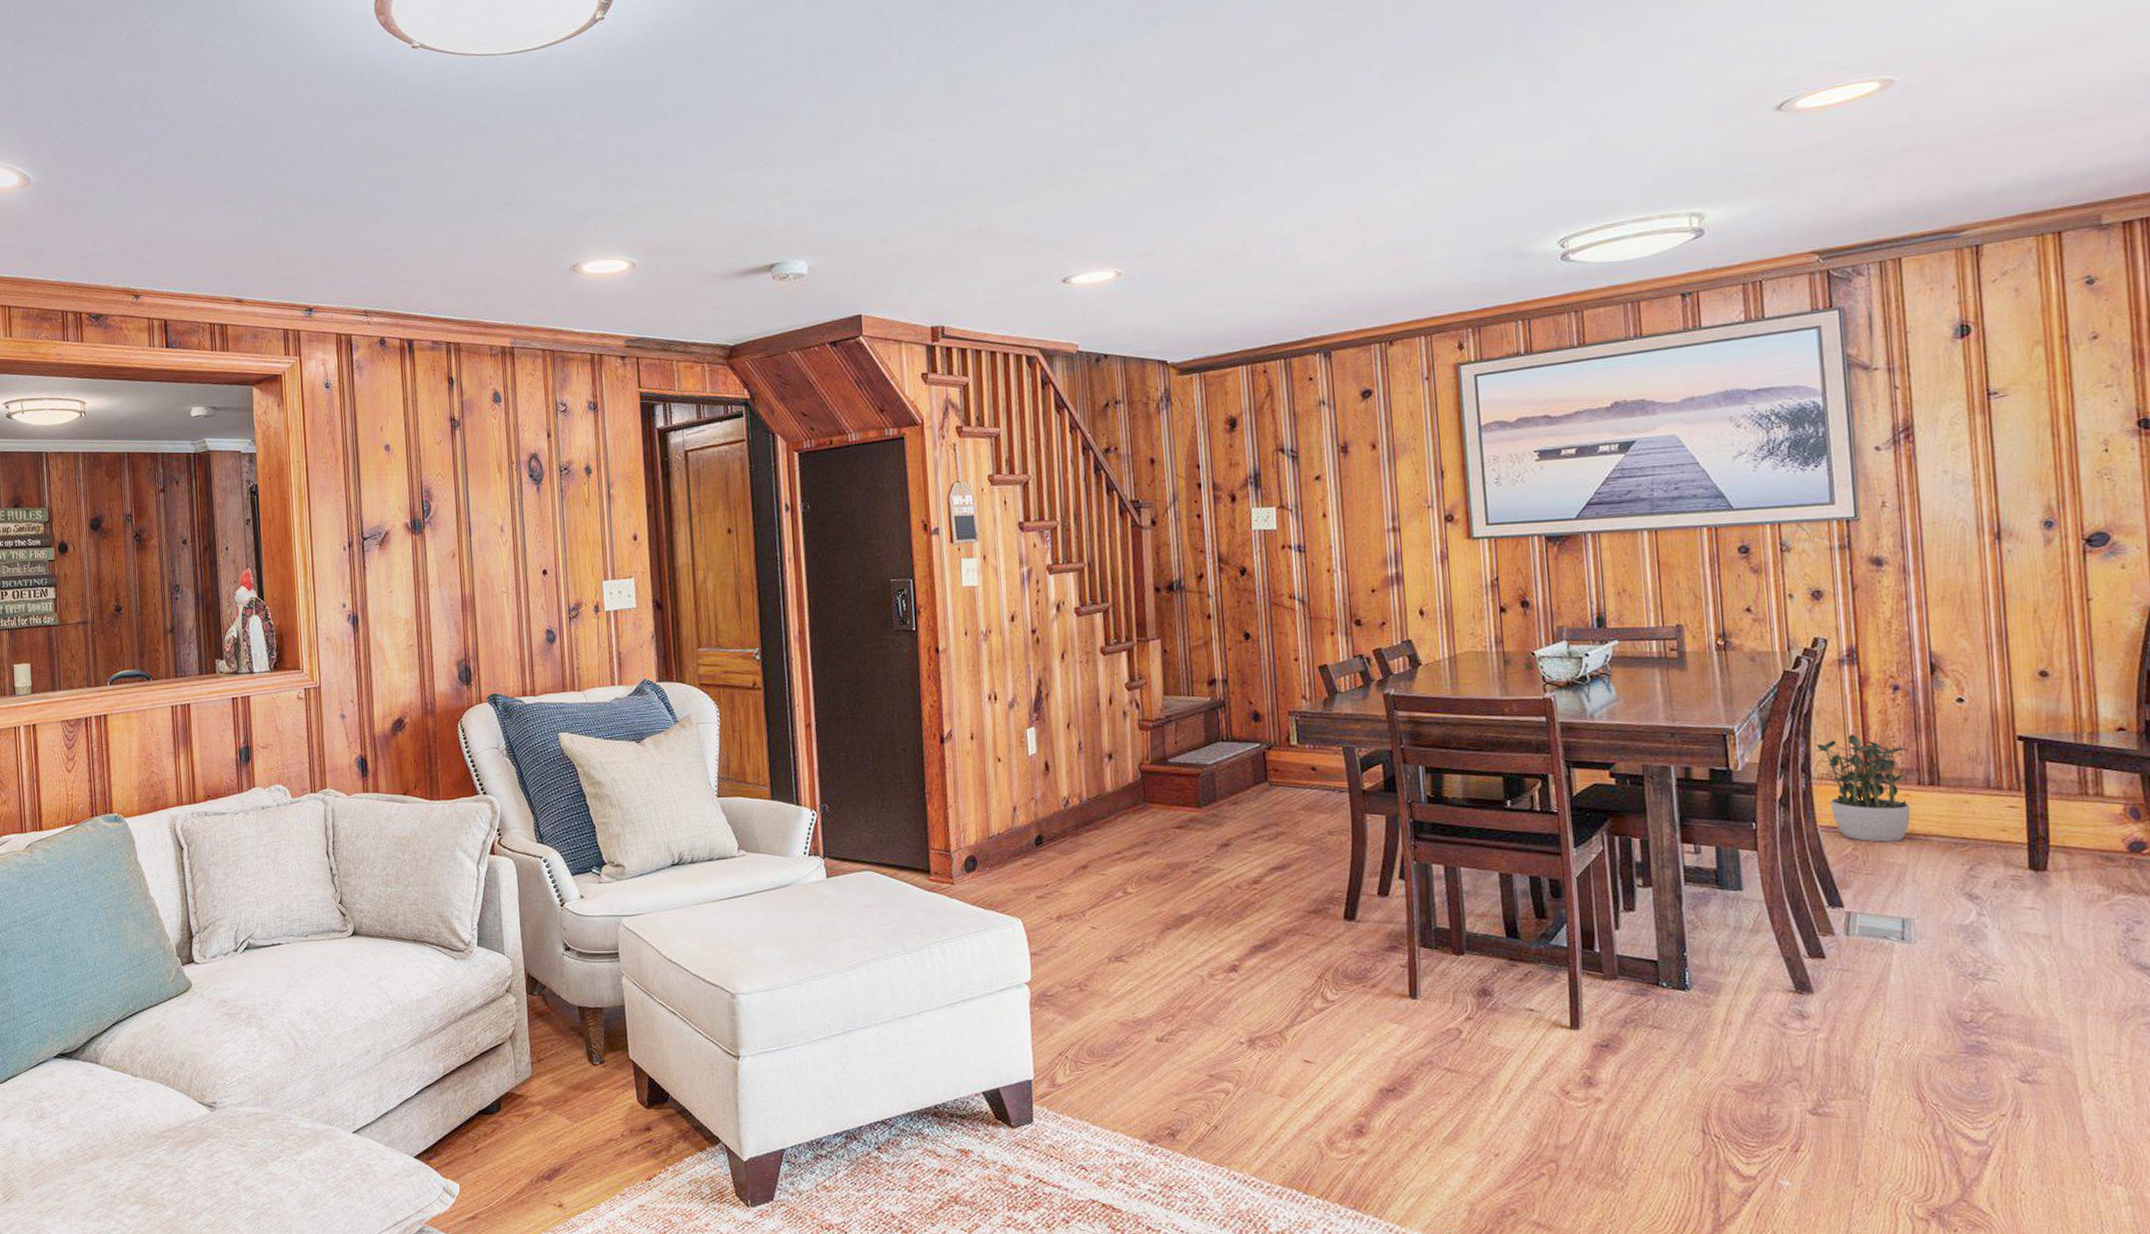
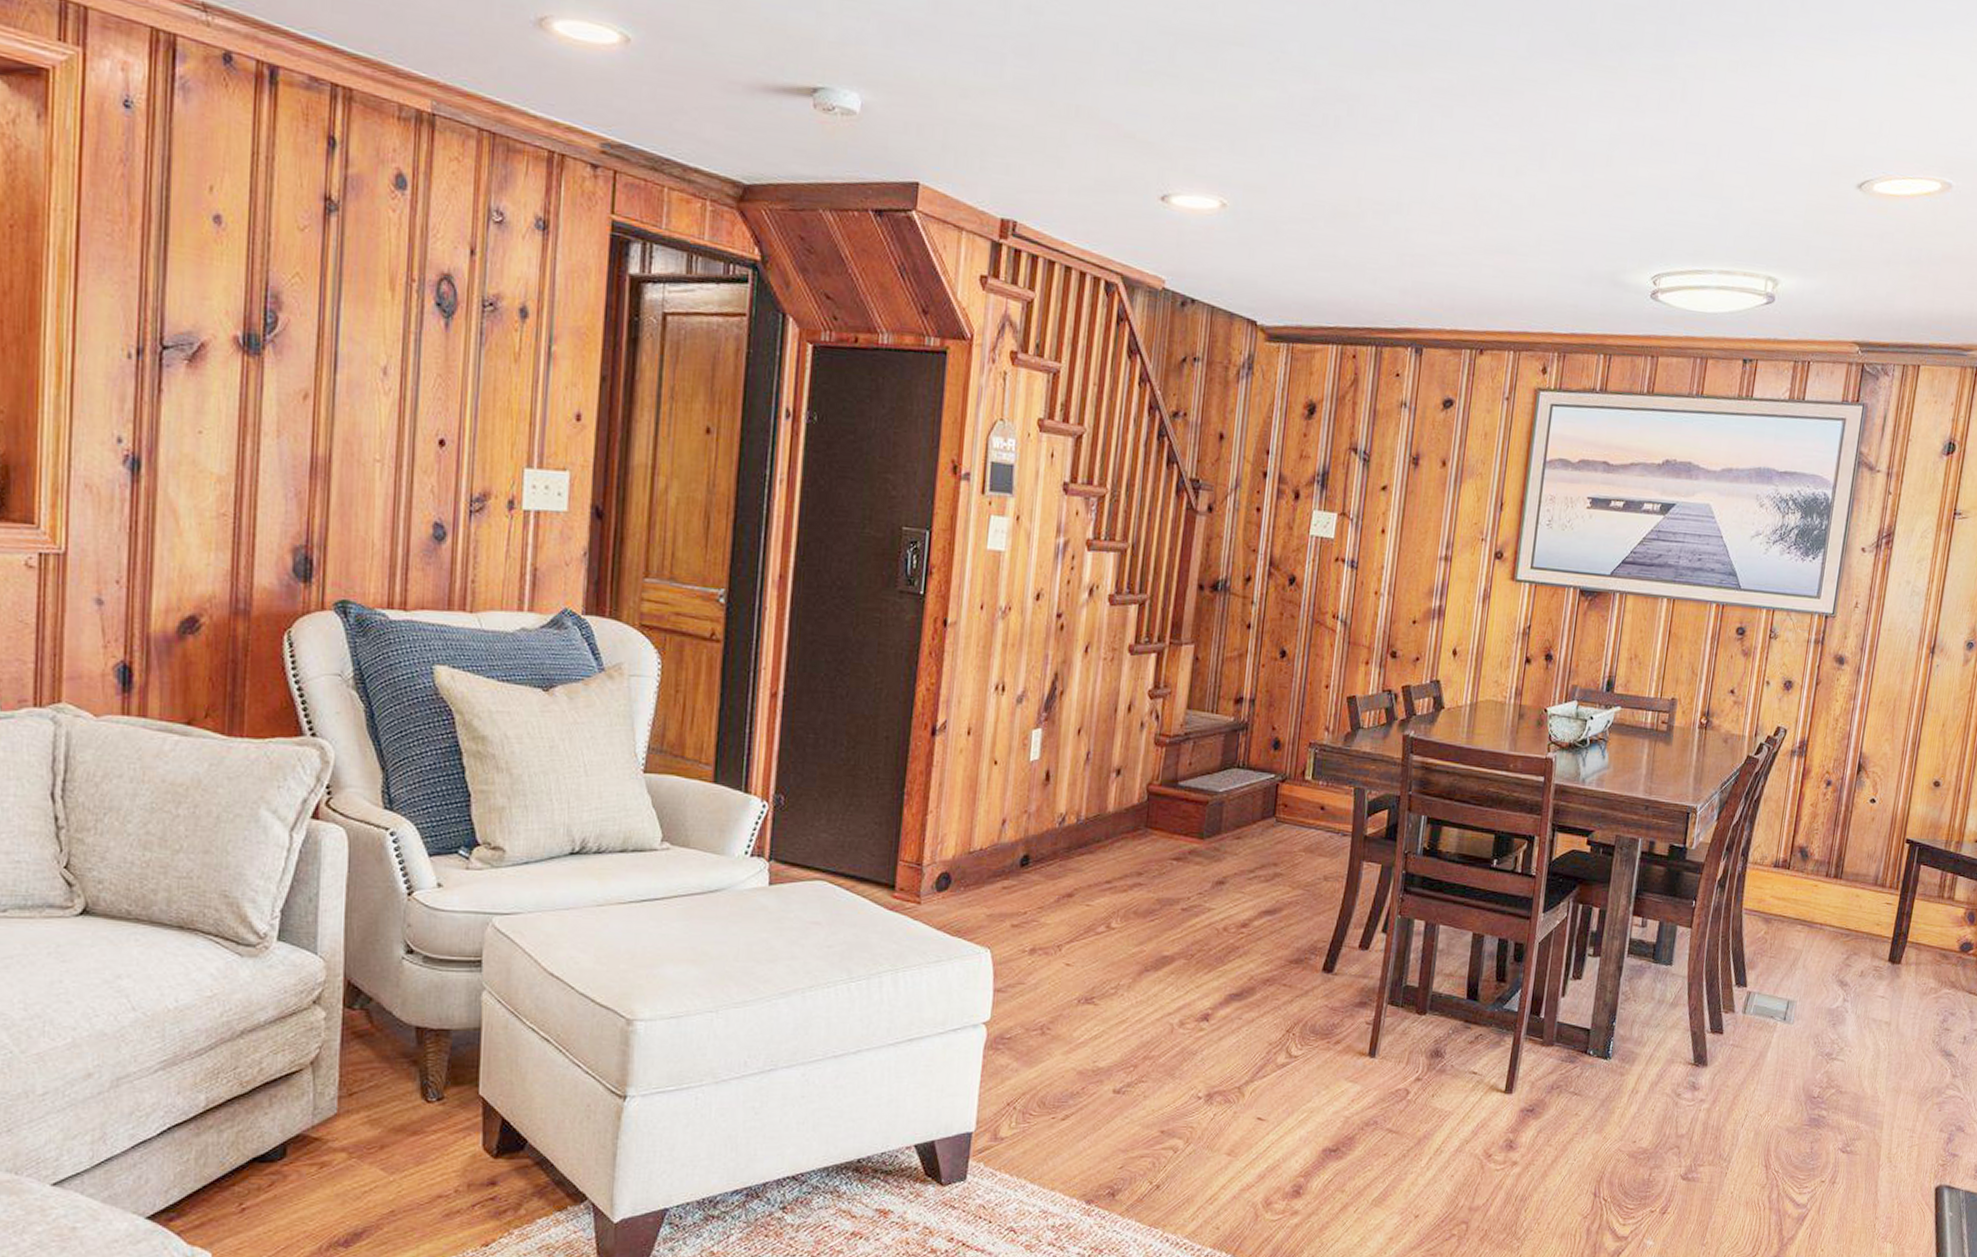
potted plant: present [1815,733,1911,842] -> none [1755,823,1826,928]

